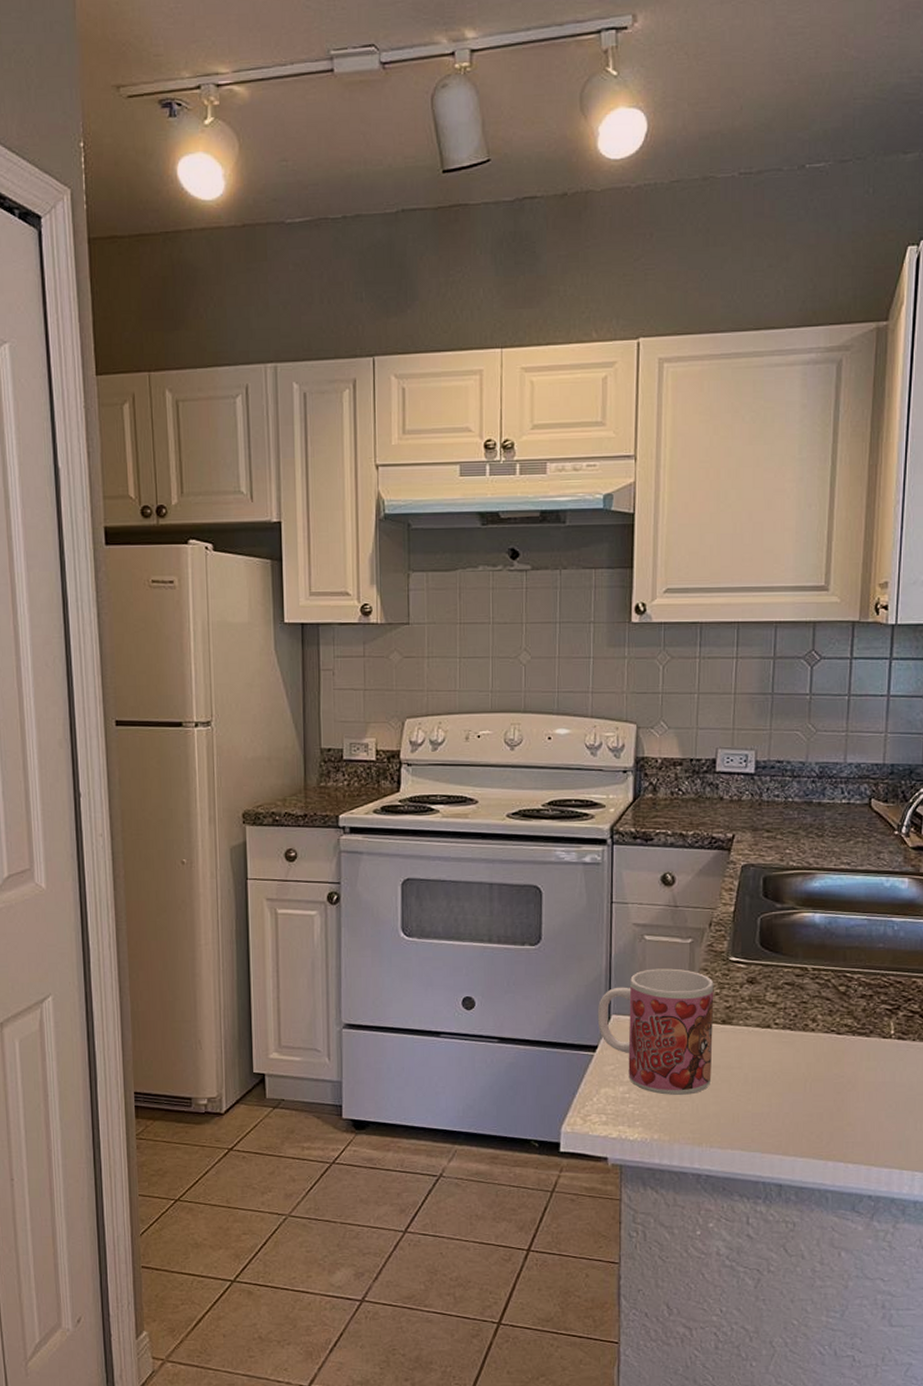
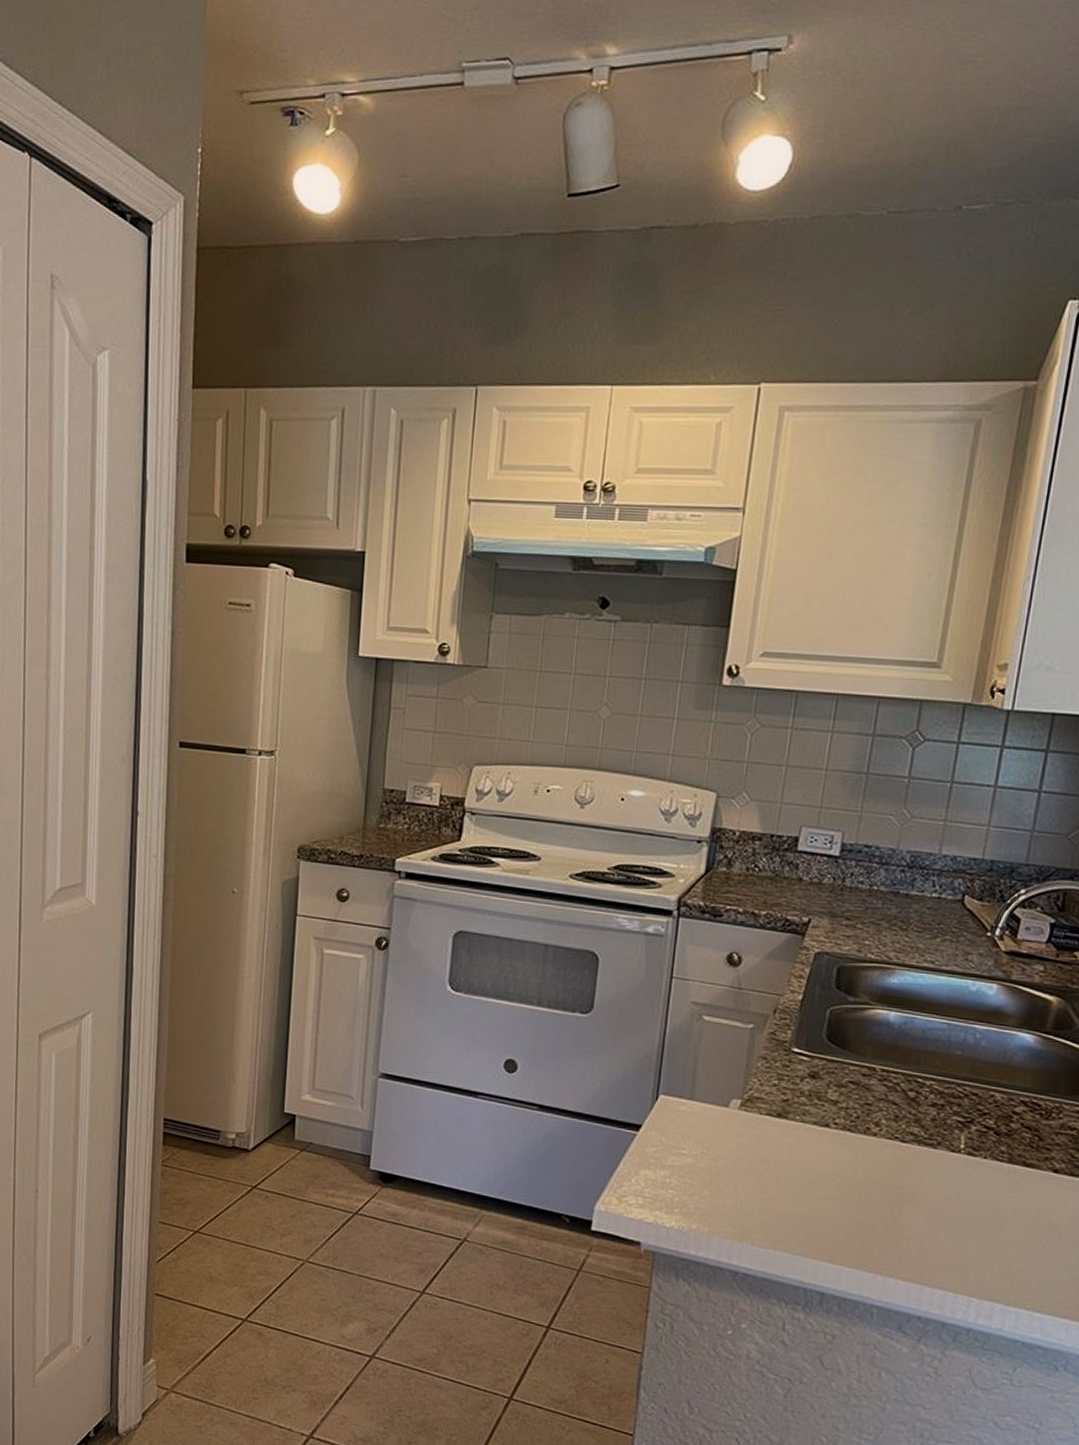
mug: present [597,968,714,1095] -> none [644,1051,773,1187]

